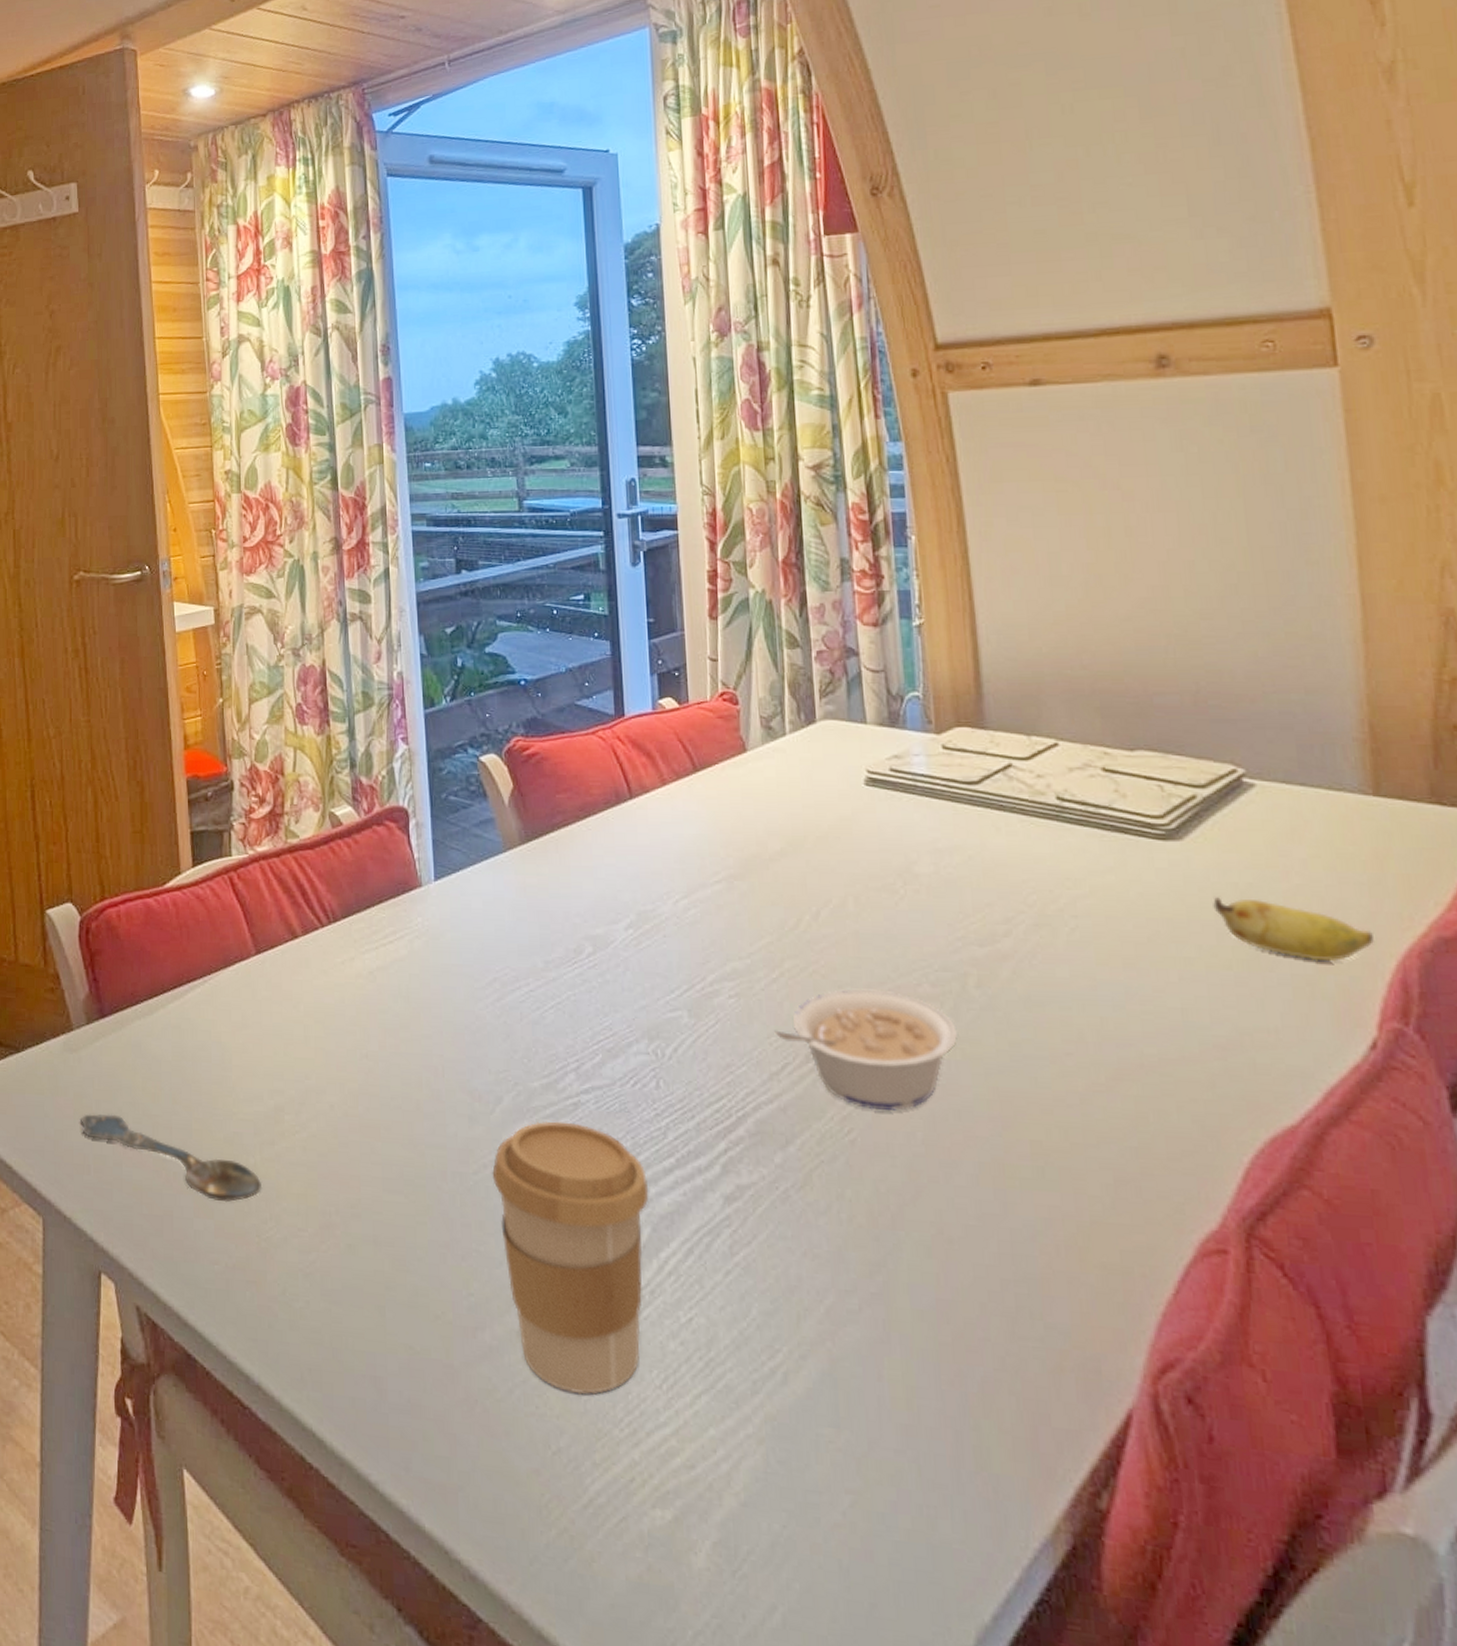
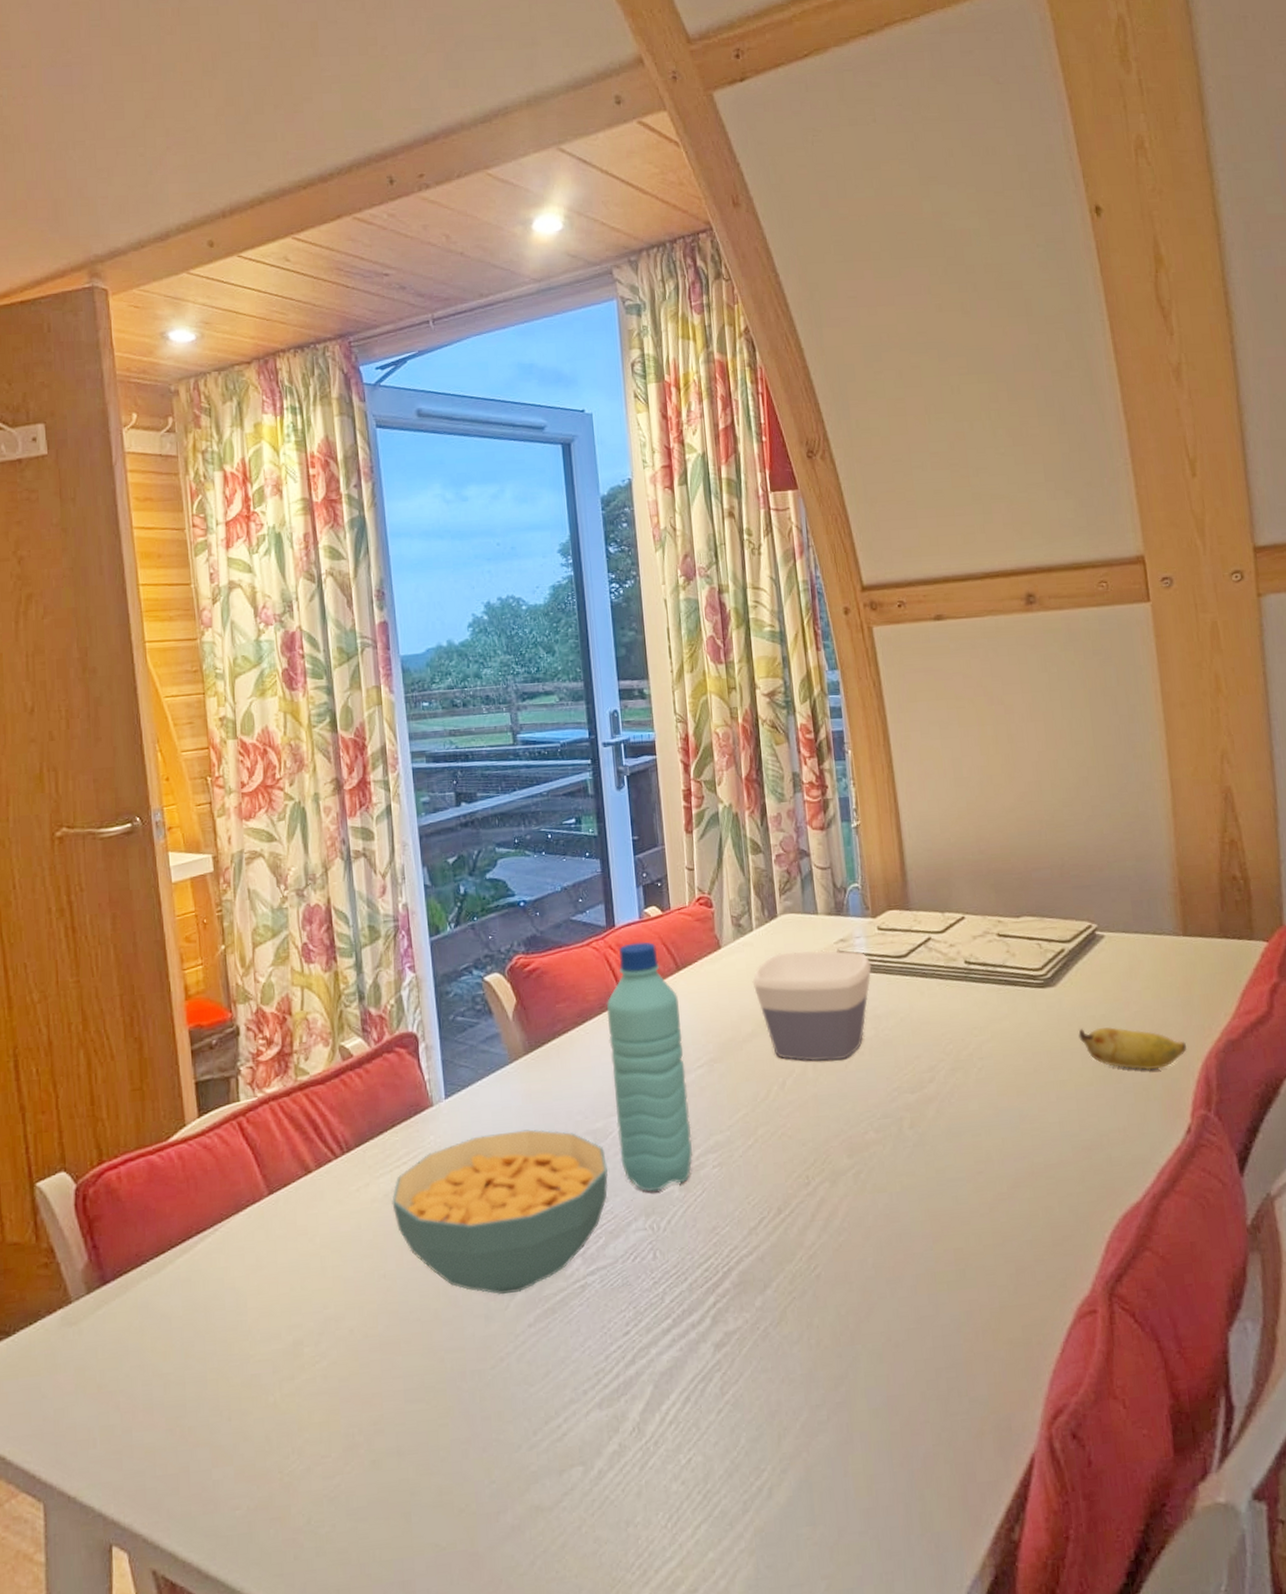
spoon: present [79,1114,263,1203] -> none [82,1381,284,1446]
cereal bowl: none [376,925,608,1098] -> present [392,1129,608,1295]
coffee cup: present [492,1121,649,1395] -> none [509,1304,651,1551]
water bottle: none [611,736,705,1014] -> present [606,941,693,1192]
legume: present [774,988,957,1111] -> none [752,1141,897,1246]
bowl: none [783,764,933,895] -> present [752,950,872,1062]

